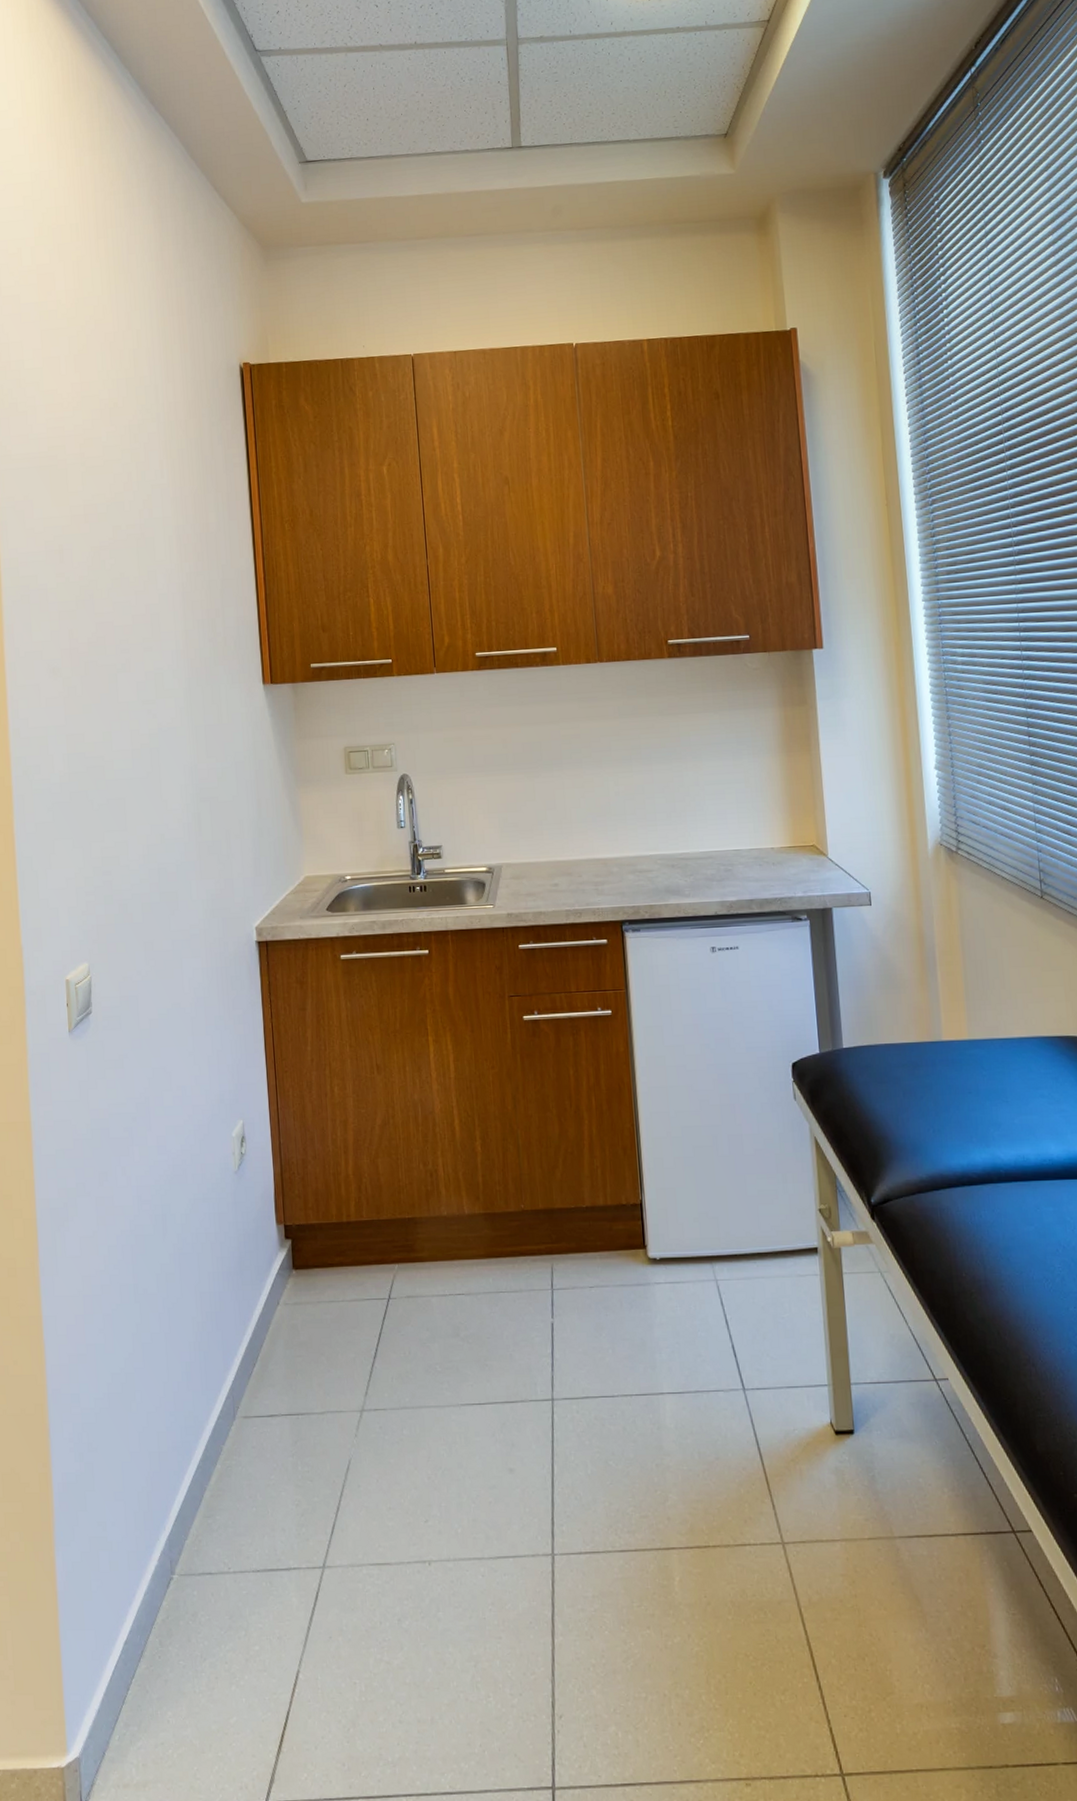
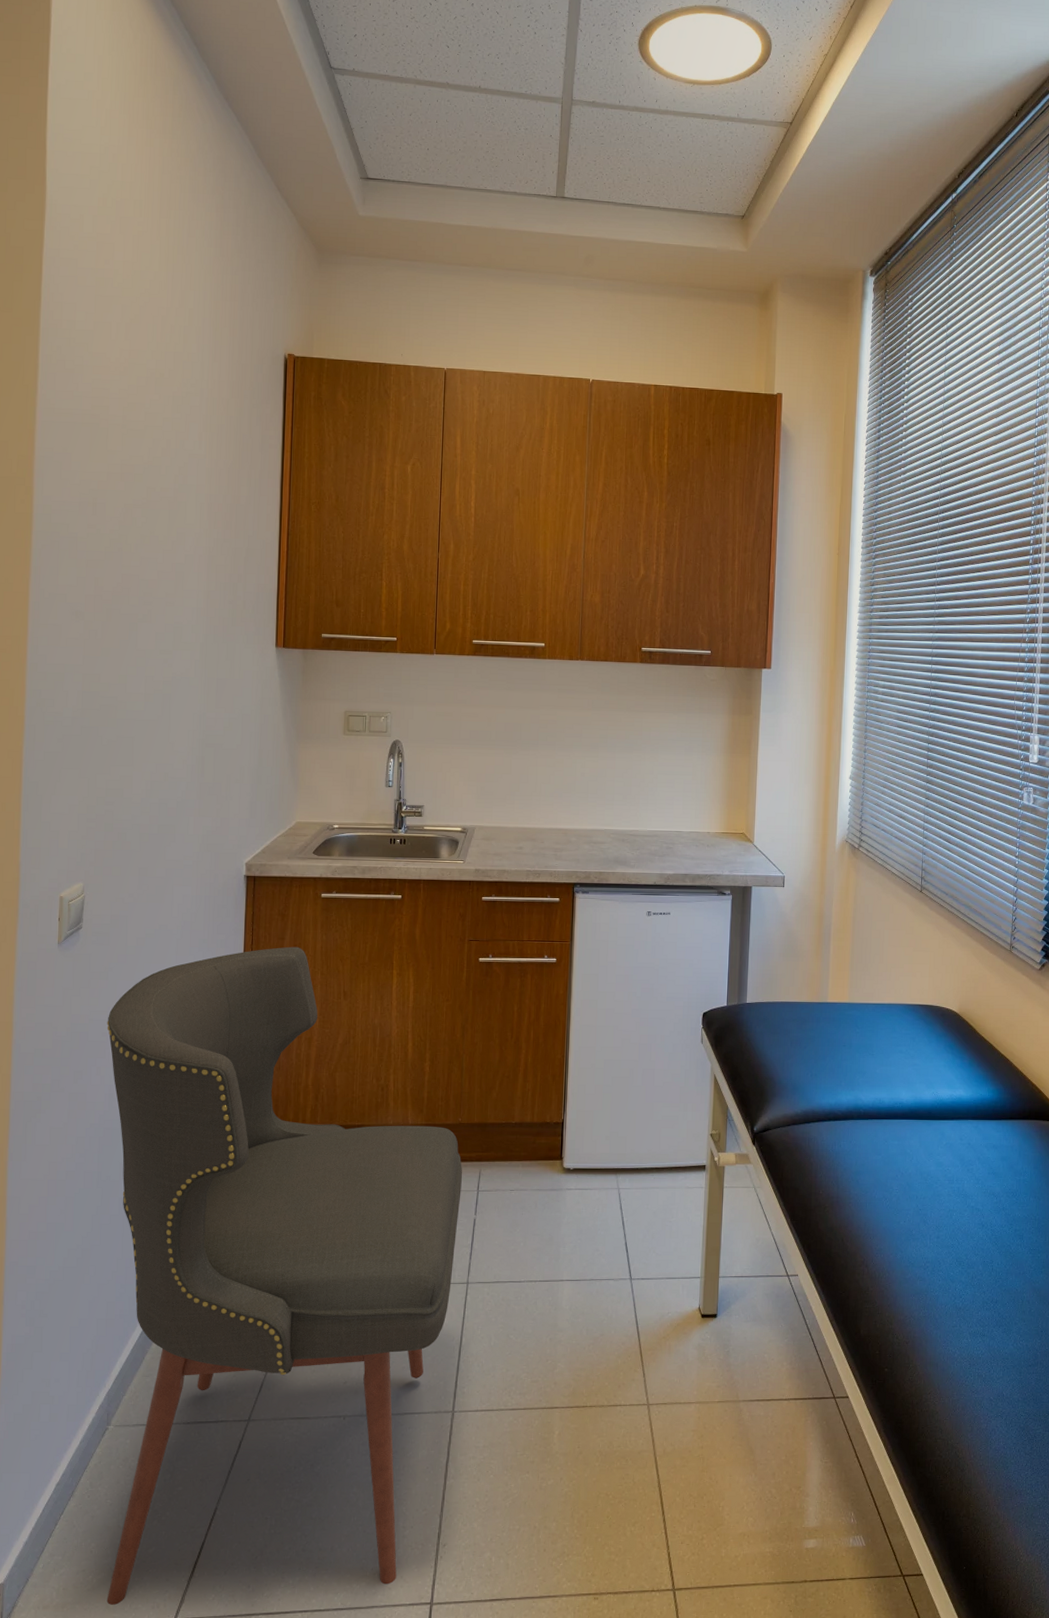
chair: none [127,1017,534,1785] -> present [106,946,462,1606]

